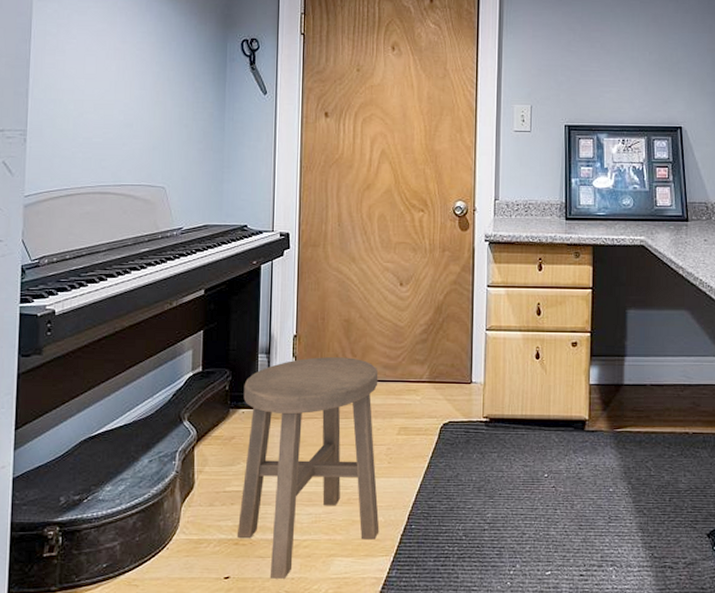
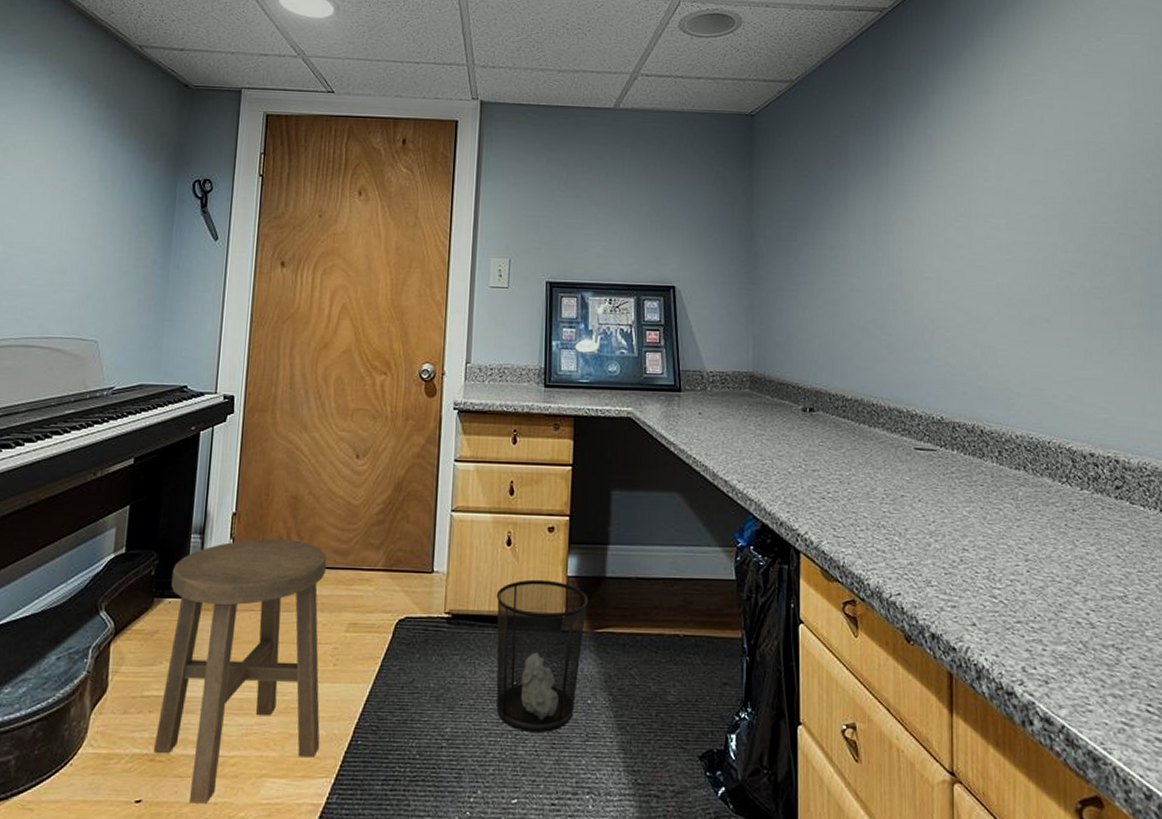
waste bin: none [527,387,609,516] -> present [496,579,589,732]

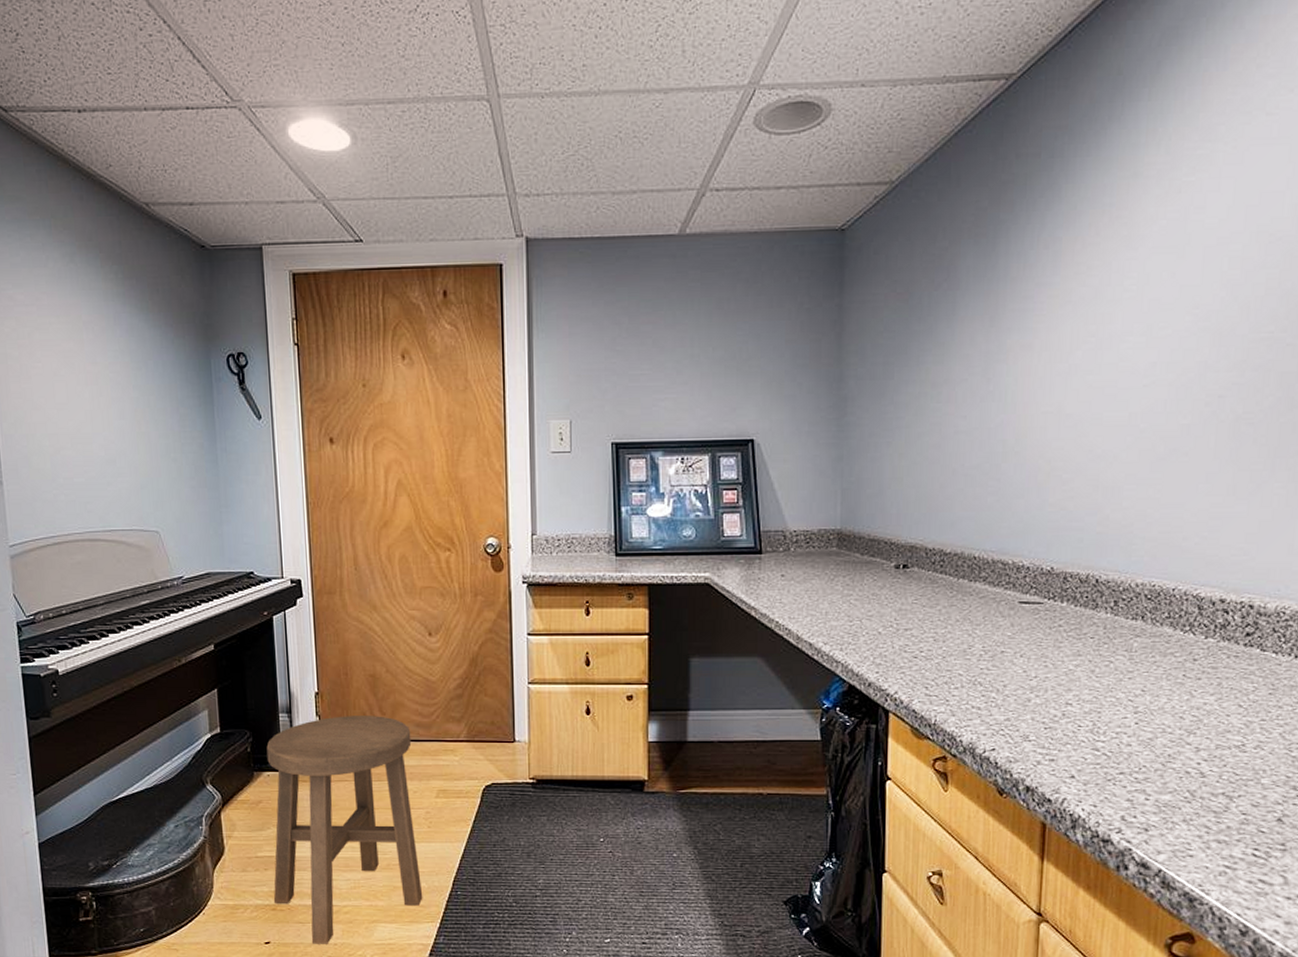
waste bin: present [496,579,589,732] -> none [578,745,671,882]

